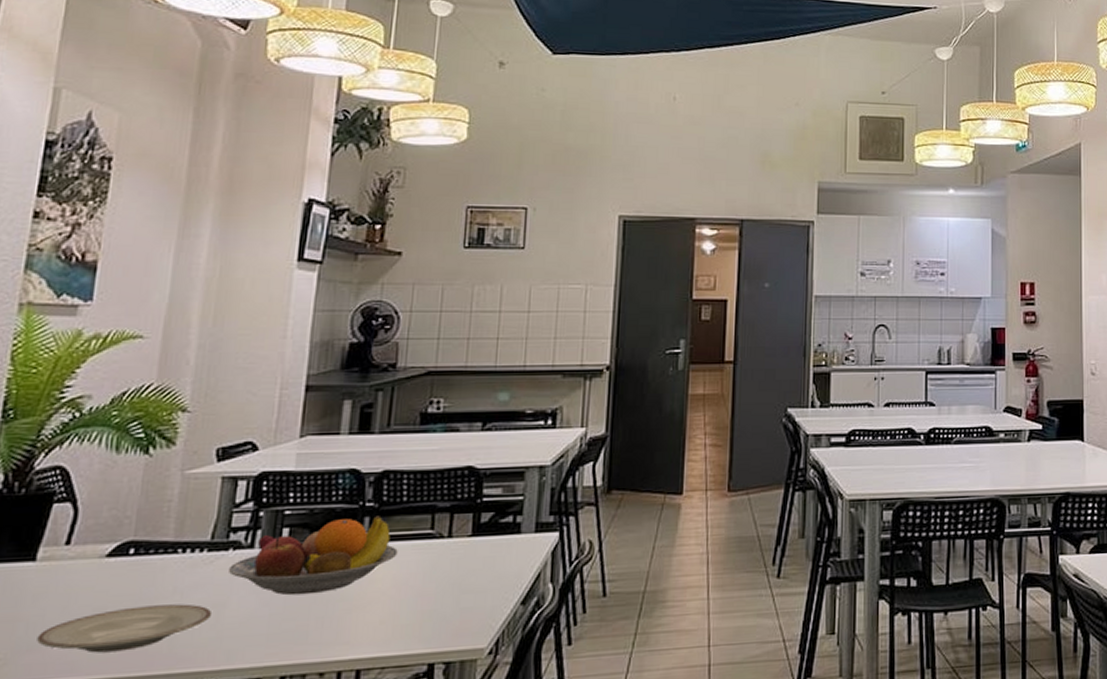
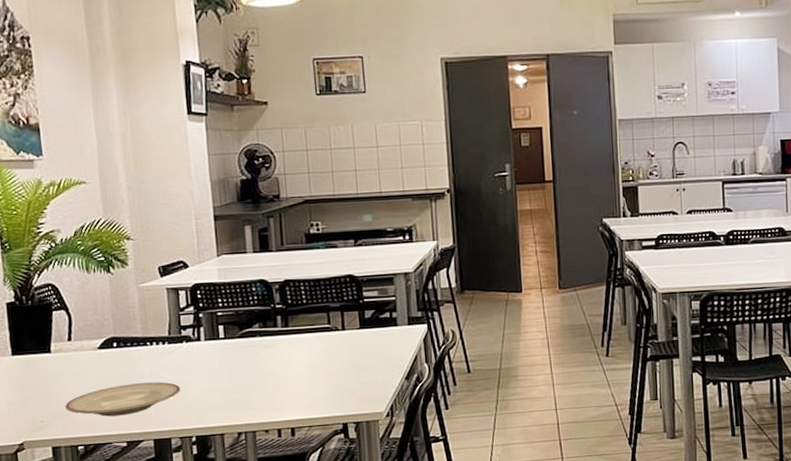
fruit bowl: present [229,516,398,596] -> none [186,315,306,375]

